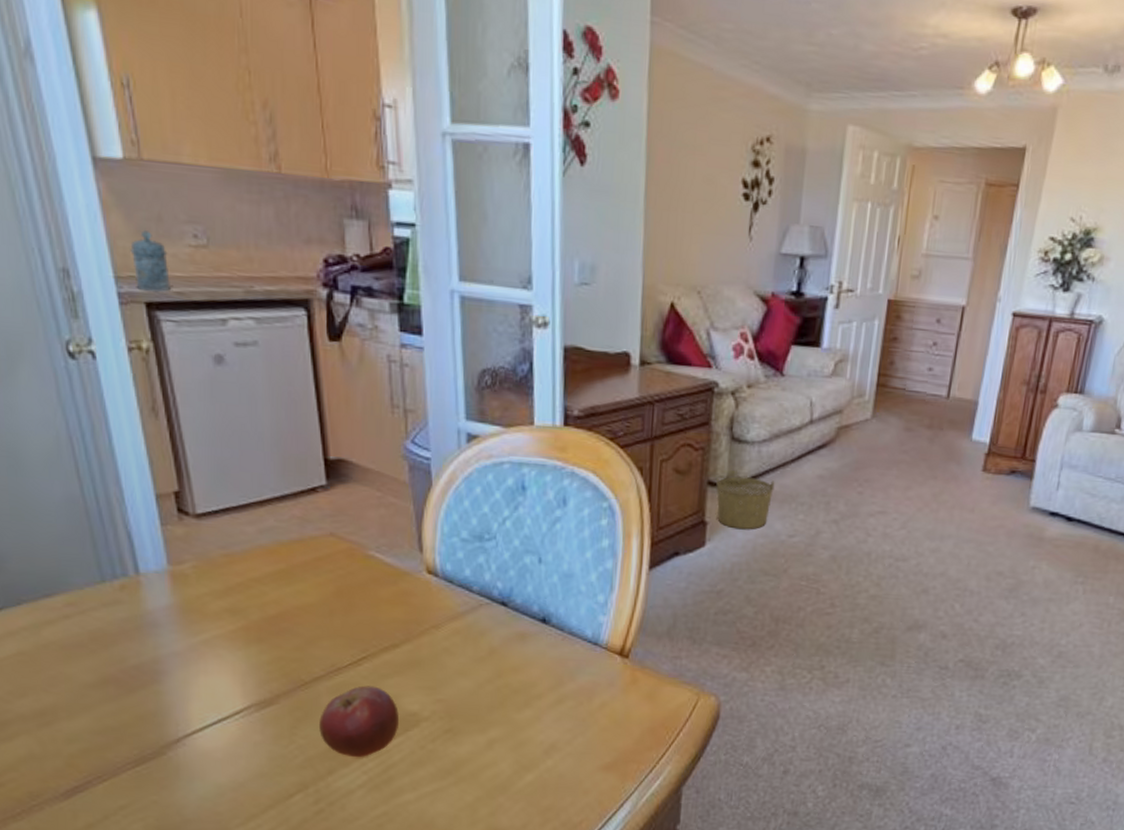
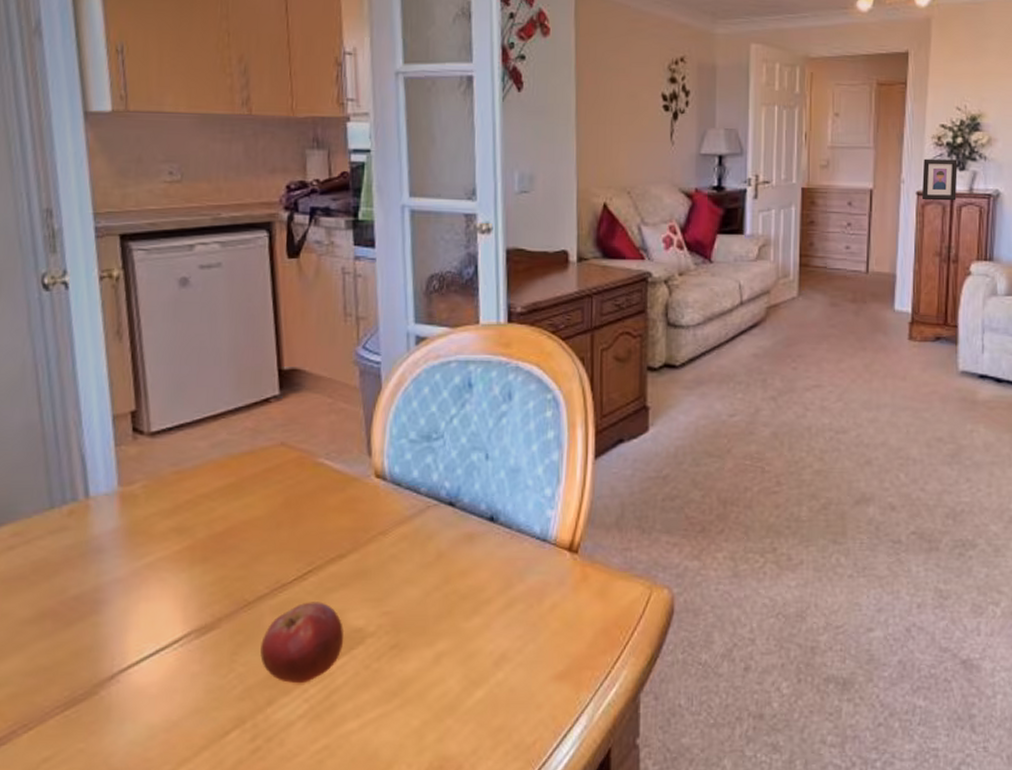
canister: present [130,230,170,293] -> none [110,171,144,225]
basket: present [716,476,775,530] -> none [655,360,712,412]
picture frame: none [1017,275,1063,326] -> present [921,159,957,201]

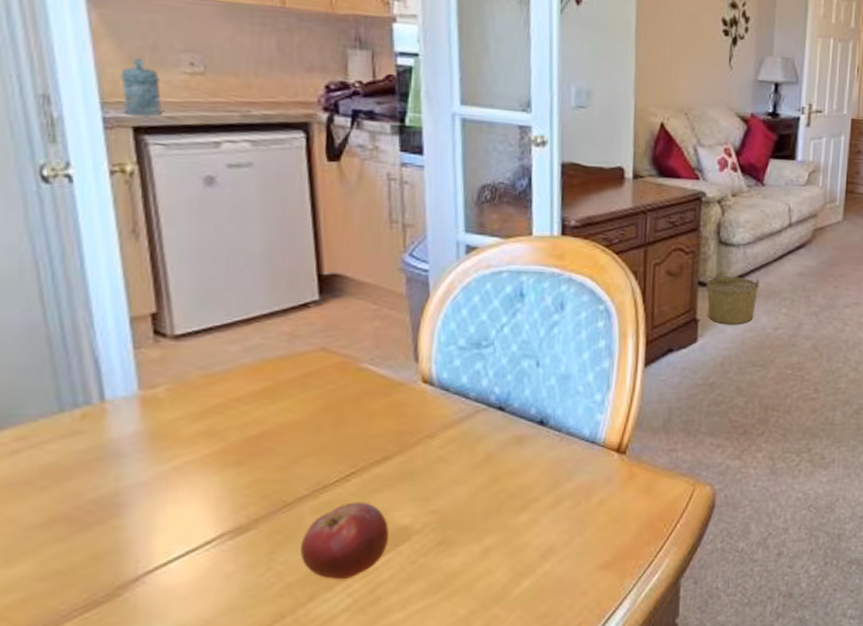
canister: none [110,171,144,225] -> present [120,58,162,118]
basket: none [655,360,712,412] -> present [706,276,760,325]

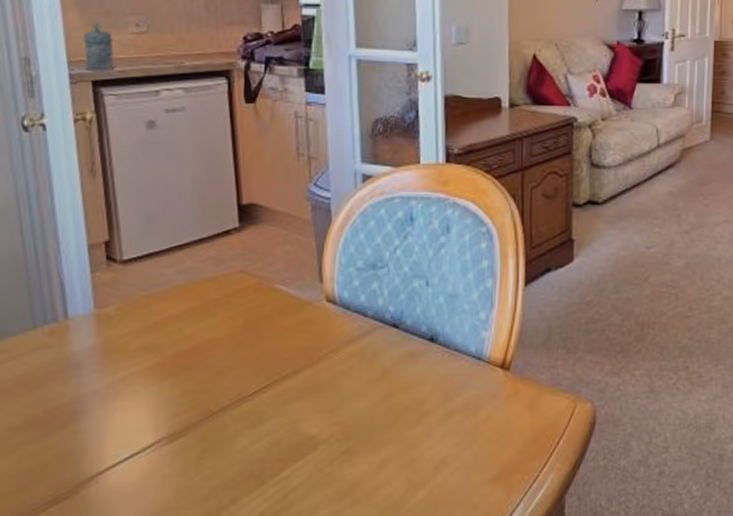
fruit: present [300,502,389,580] -> none [224,412,299,485]
basket: present [706,276,760,325] -> none [580,197,631,245]

